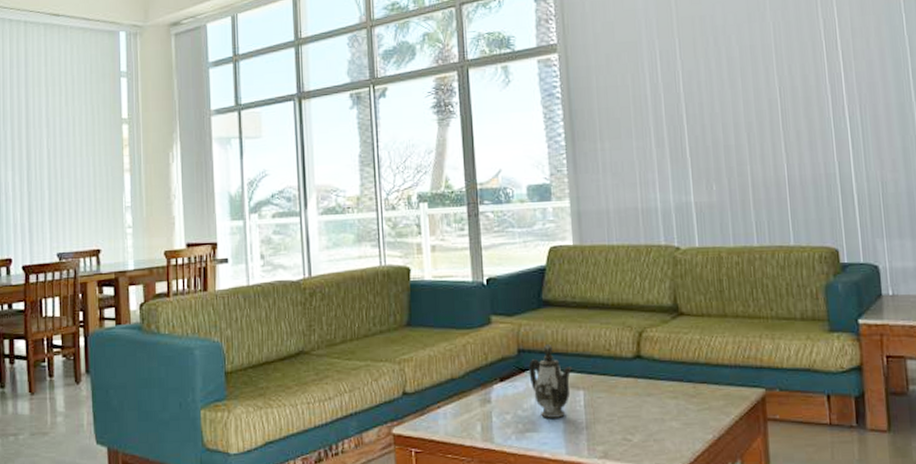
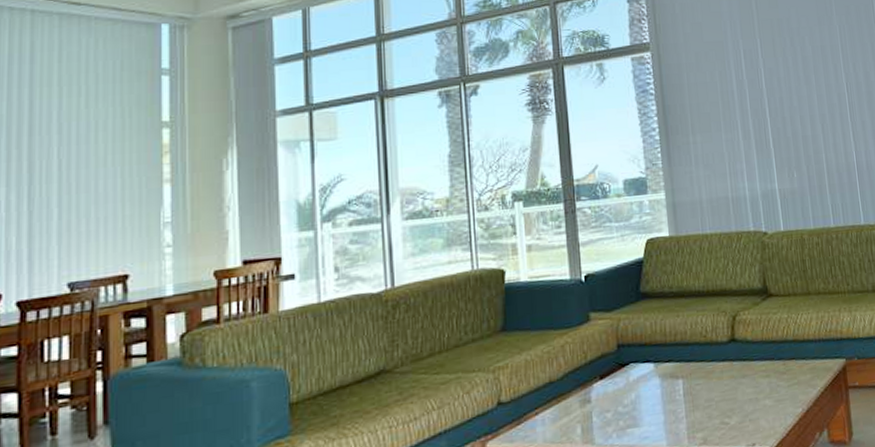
teapot: present [528,343,572,418] -> none [628,335,671,412]

